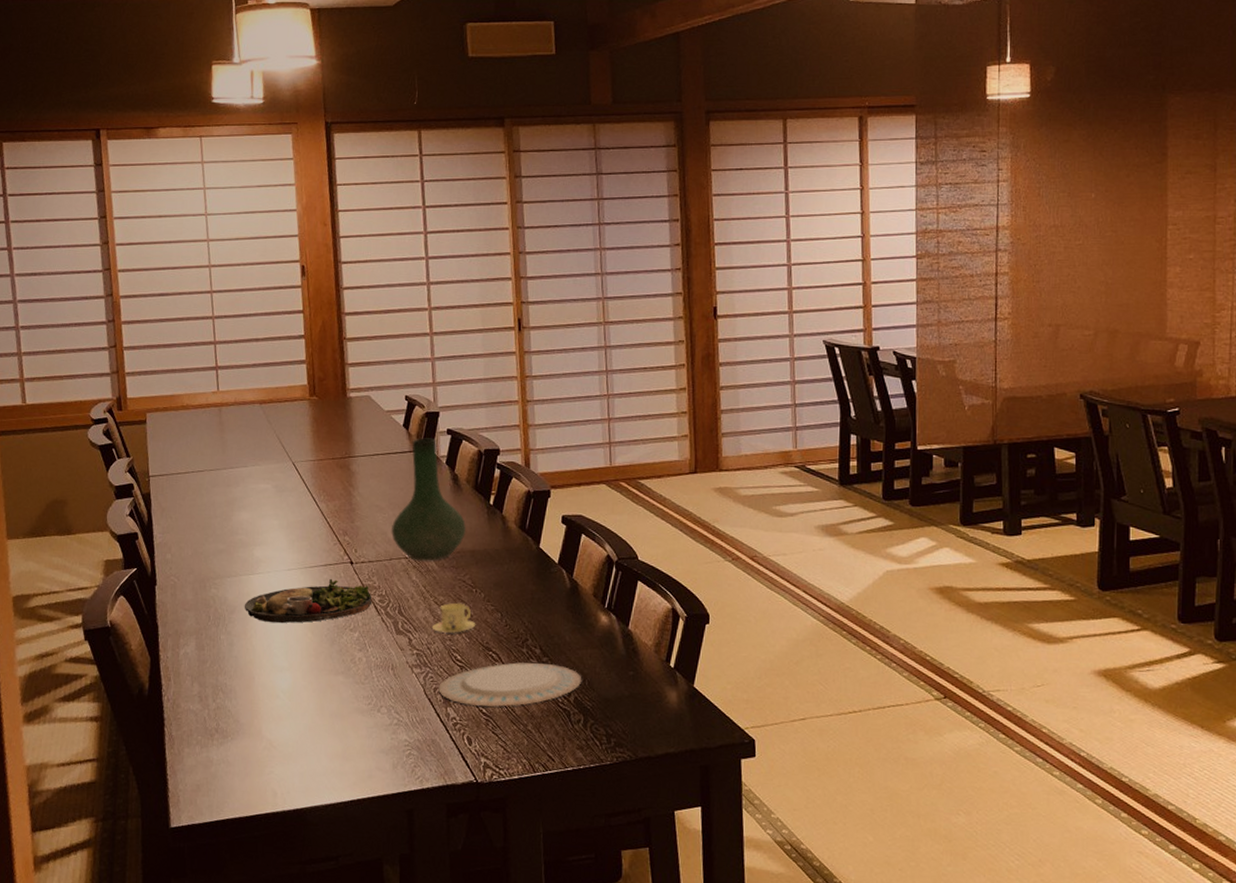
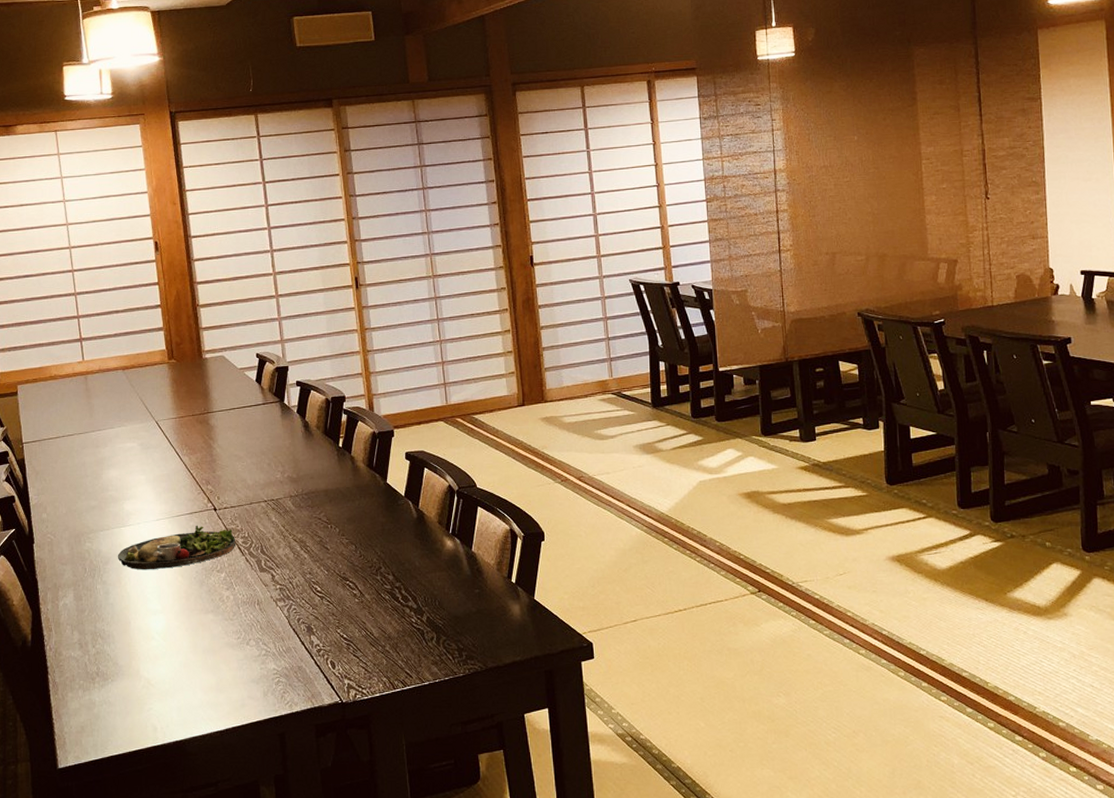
vase: present [390,438,466,561] -> none [249,390,318,503]
cup and saucer: present [431,602,476,633] -> none [292,538,333,567]
plate: present [438,661,582,707] -> none [302,588,433,632]

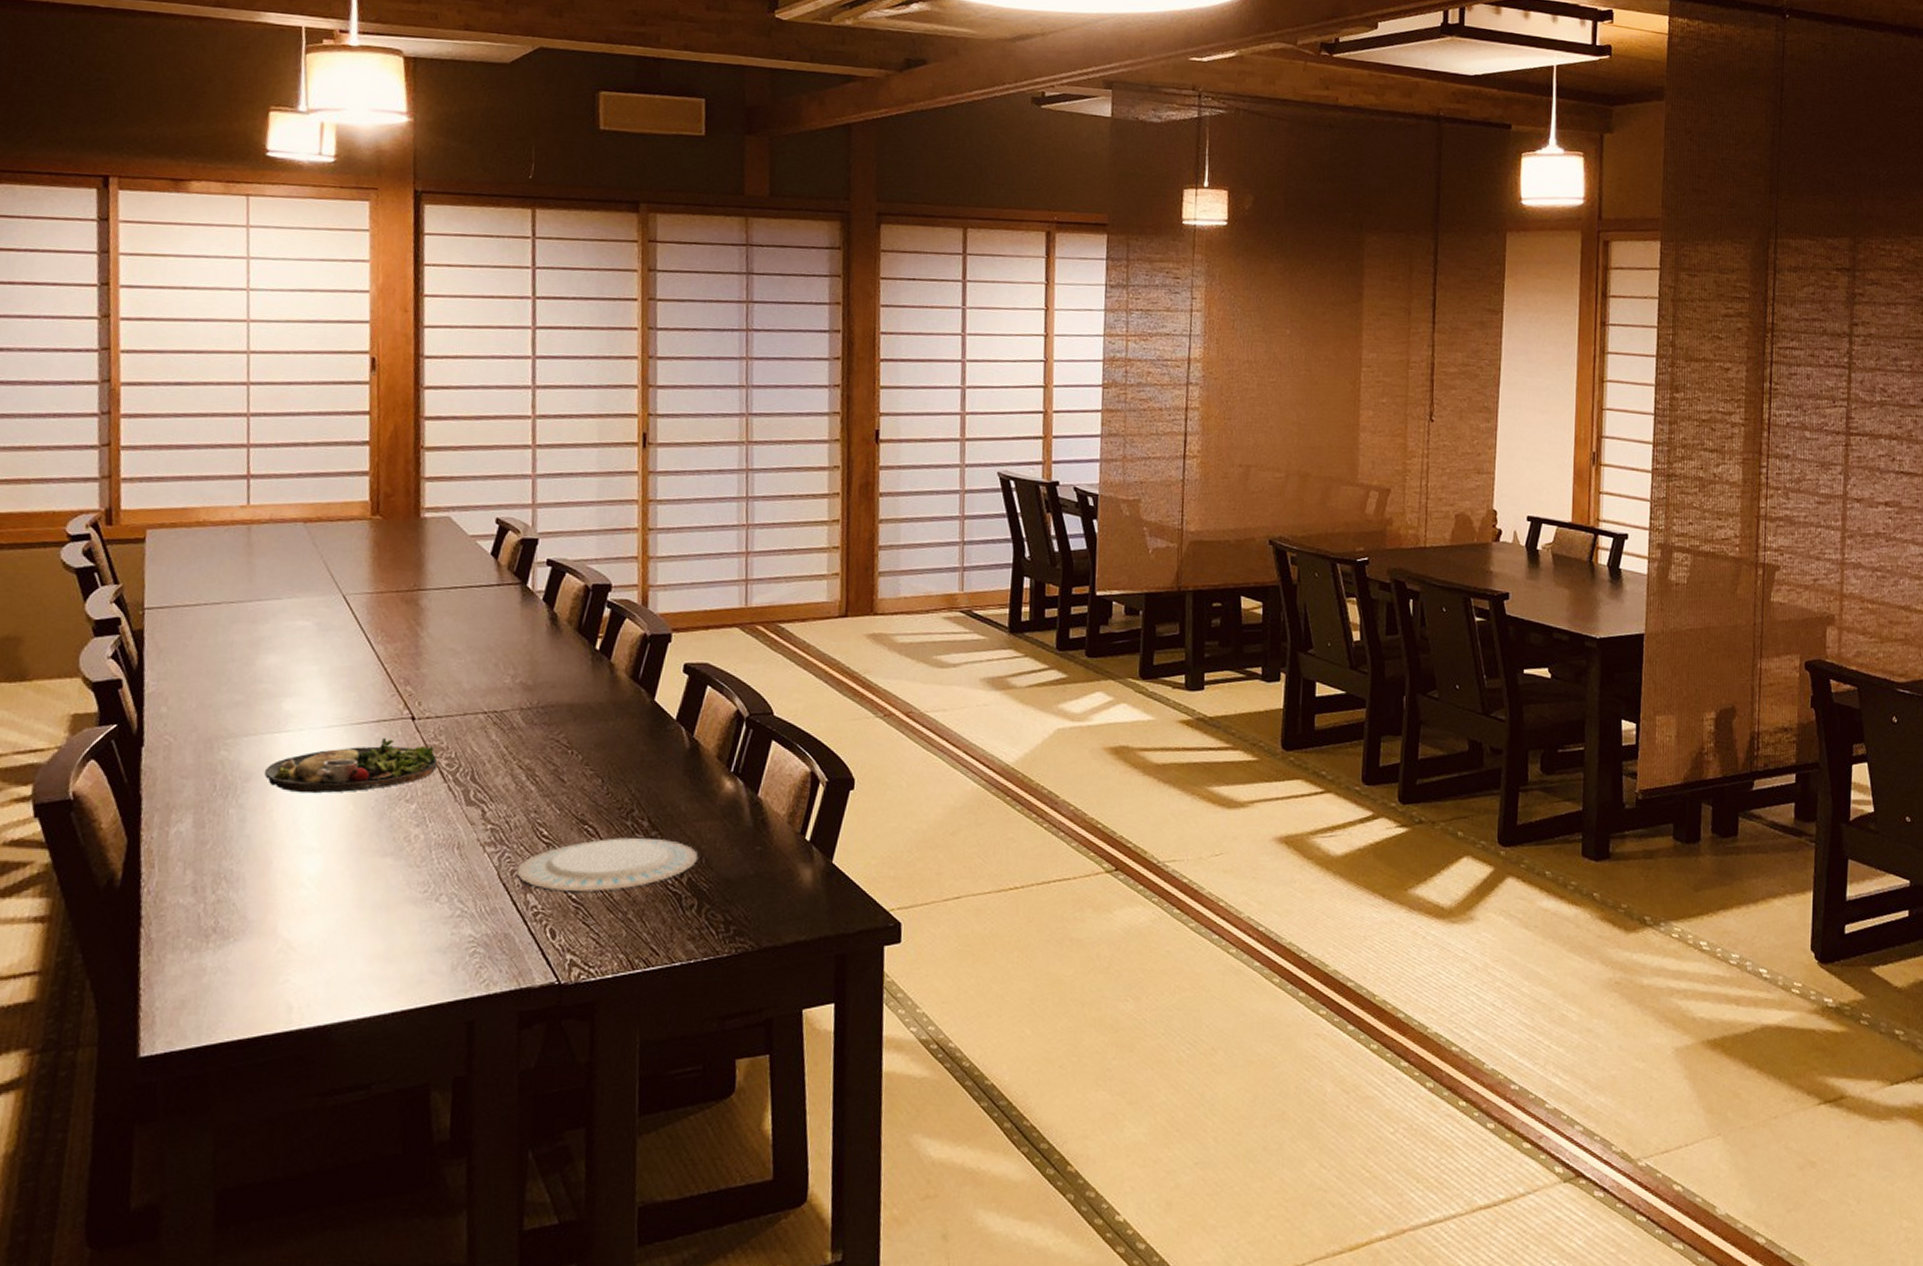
plate: none [302,588,433,632] -> present [516,836,699,892]

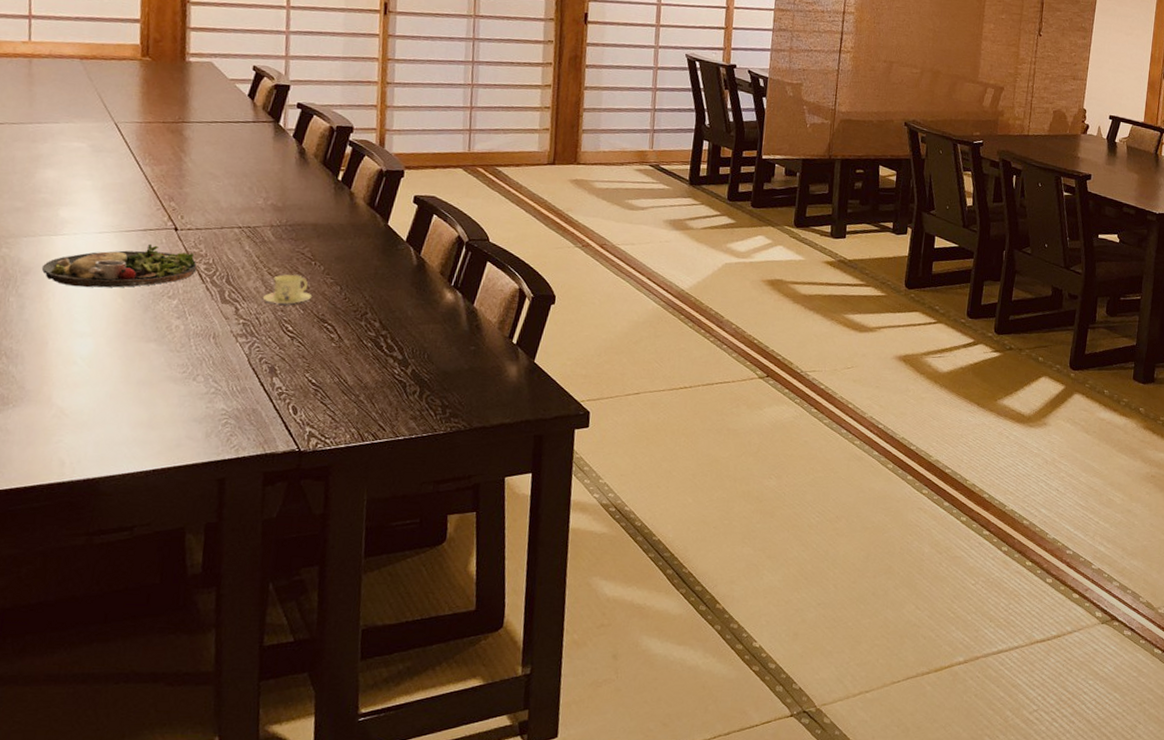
cup and saucer: none [512,766,570,804] -> present [262,274,313,304]
plate: present [516,836,699,892] -> none [264,334,422,378]

